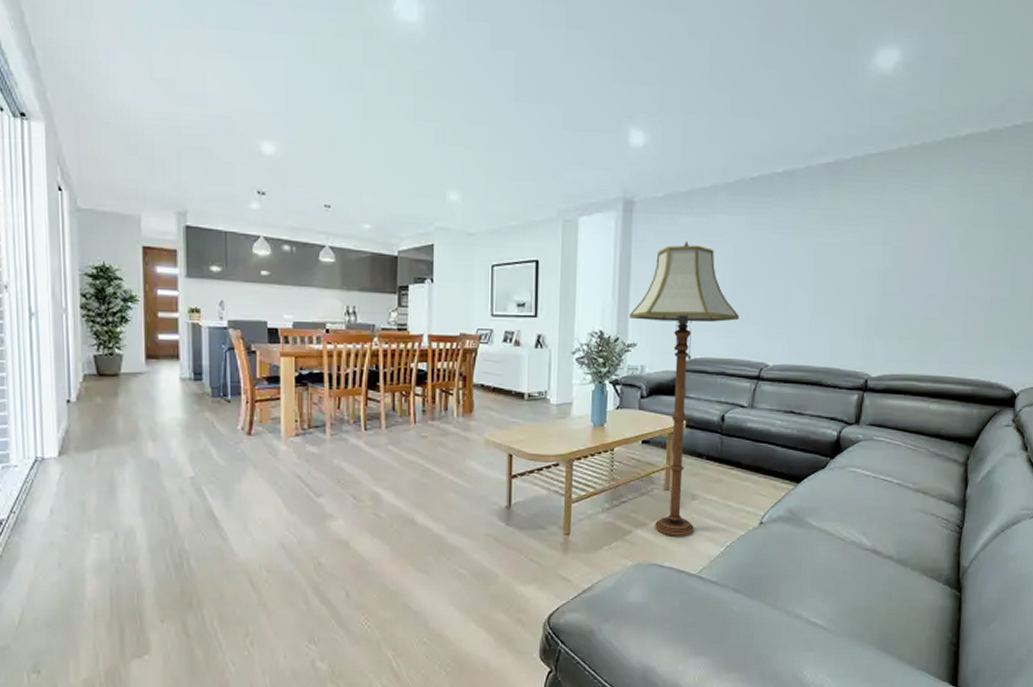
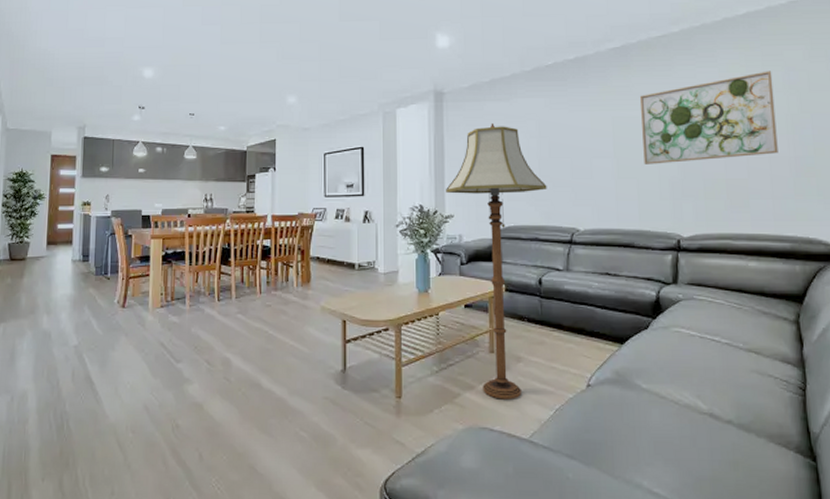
wall art: none [842,202,984,299] -> present [639,71,778,164]

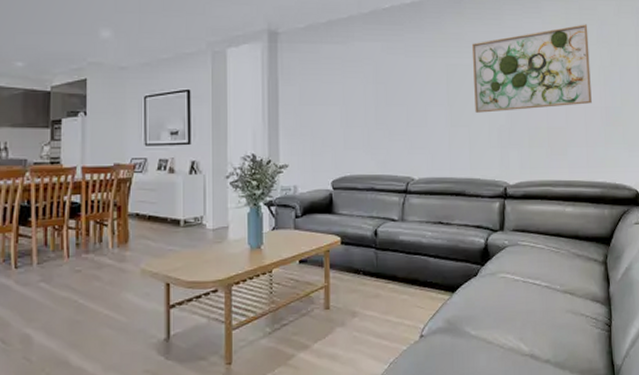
floor lamp: present [446,123,547,400] -> none [280,67,383,357]

